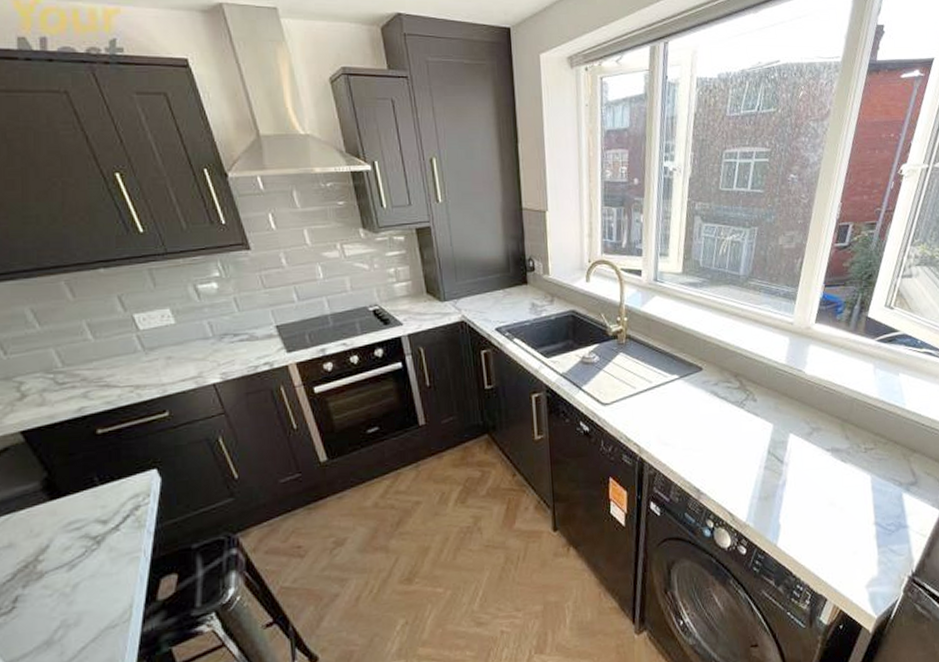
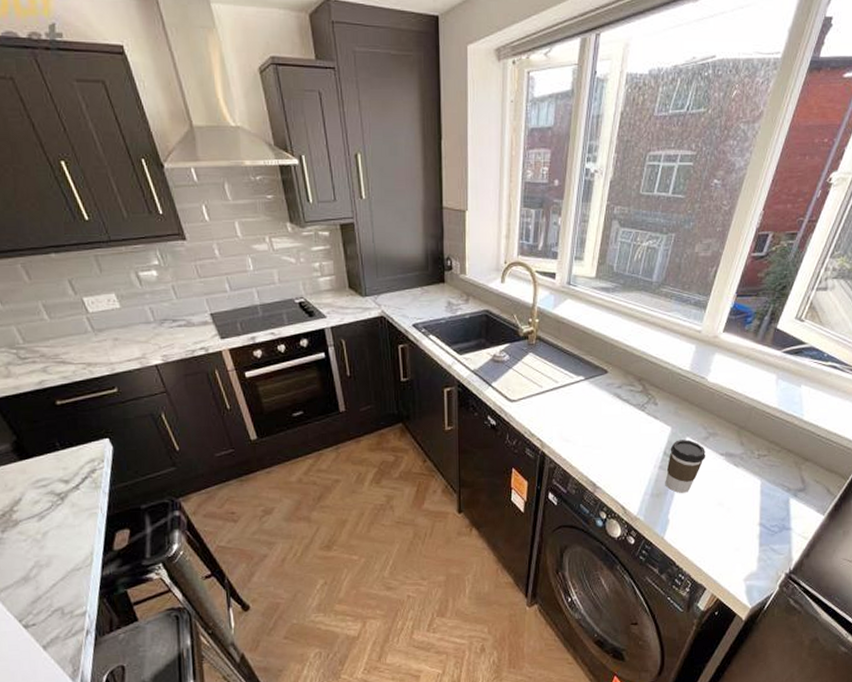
coffee cup: none [772,436,811,495] -> present [665,439,705,493]

